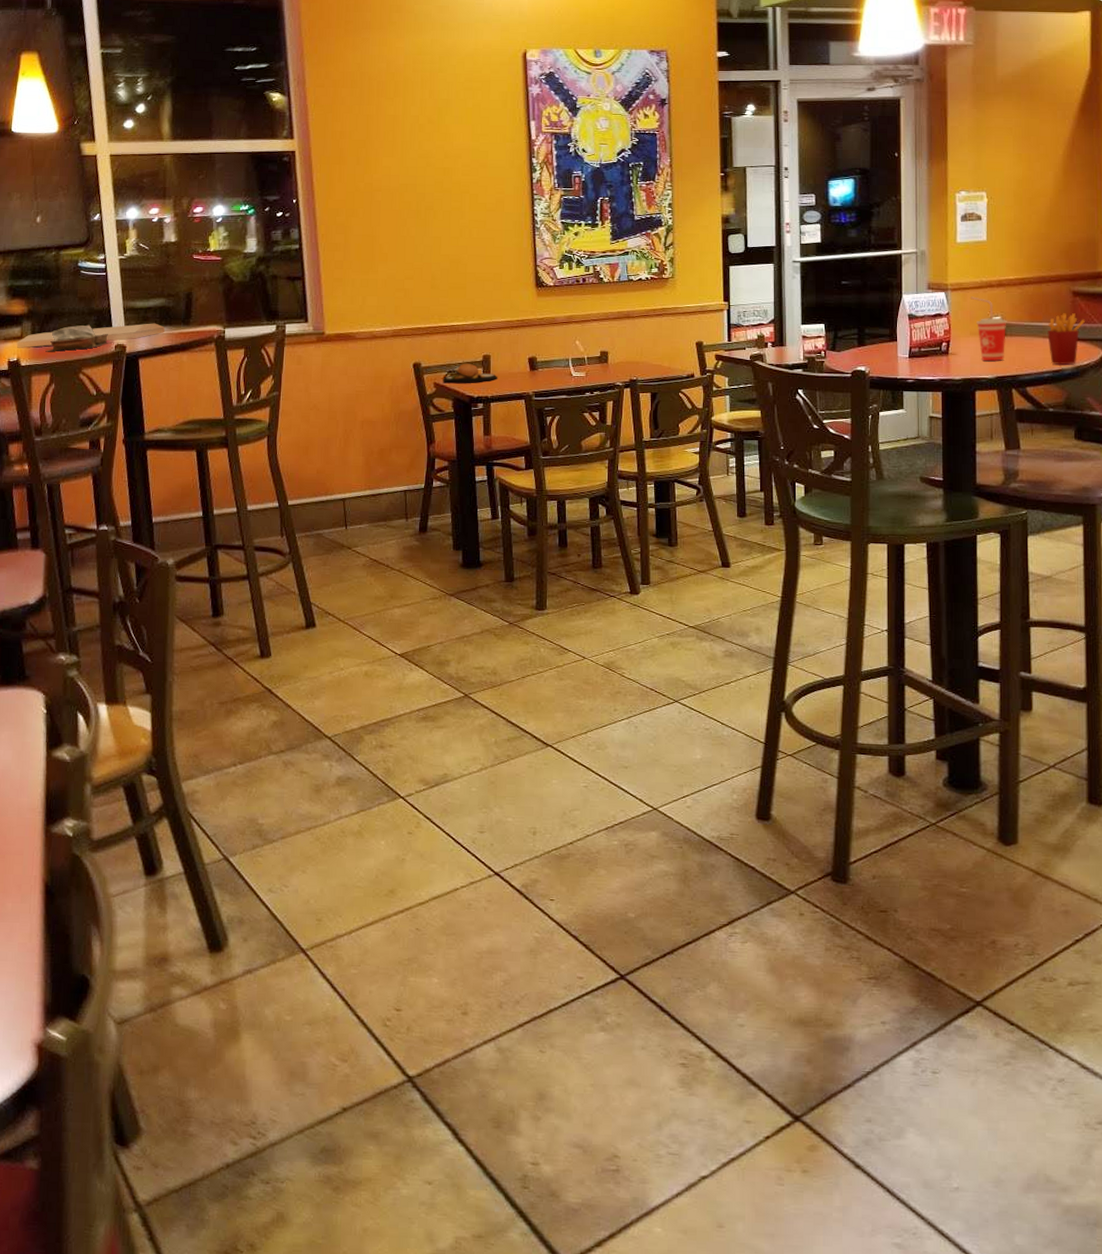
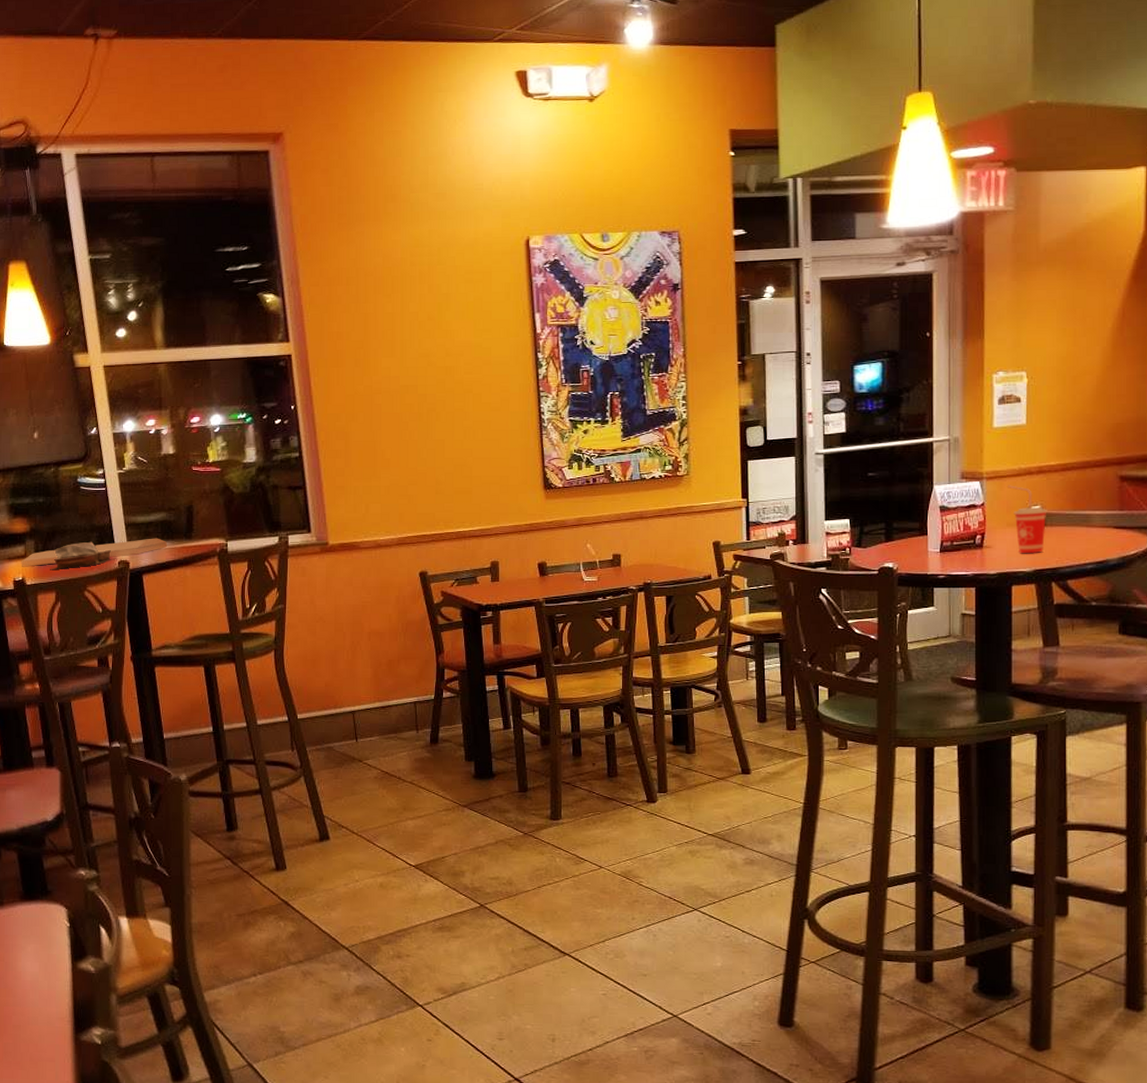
burger: present [442,363,497,384] -> none [450,570,506,592]
french fries: present [1047,313,1085,365] -> none [1091,500,1133,555]

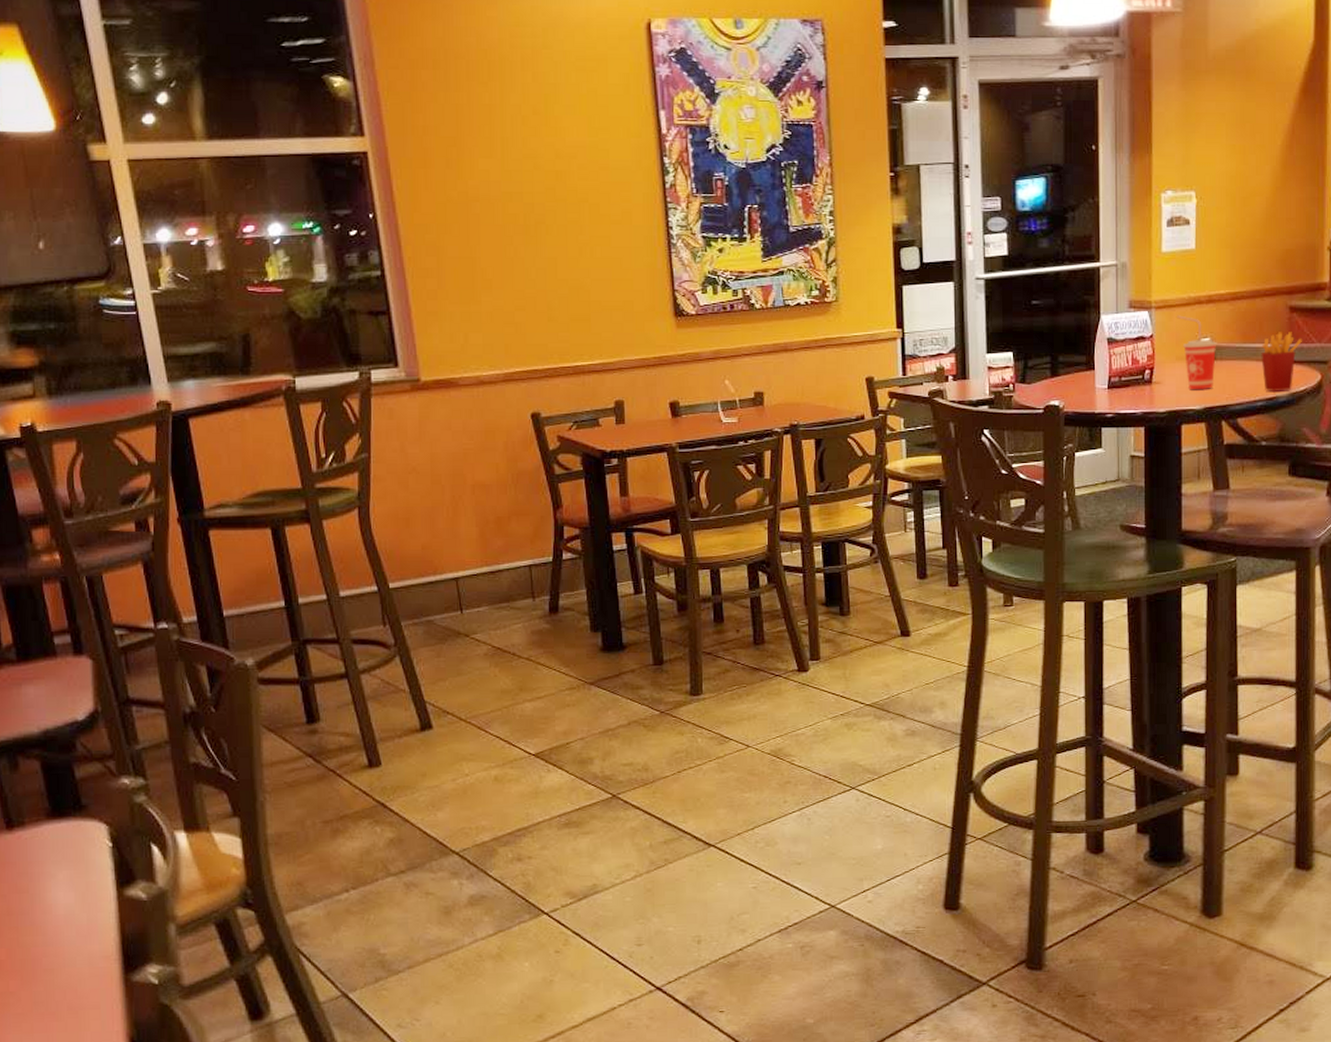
desk pad: present [21,538,168,567] -> none [28,373,220,410]
food container: present [50,541,116,570] -> none [67,378,154,414]
french fries: none [1091,500,1133,555] -> present [1261,332,1302,391]

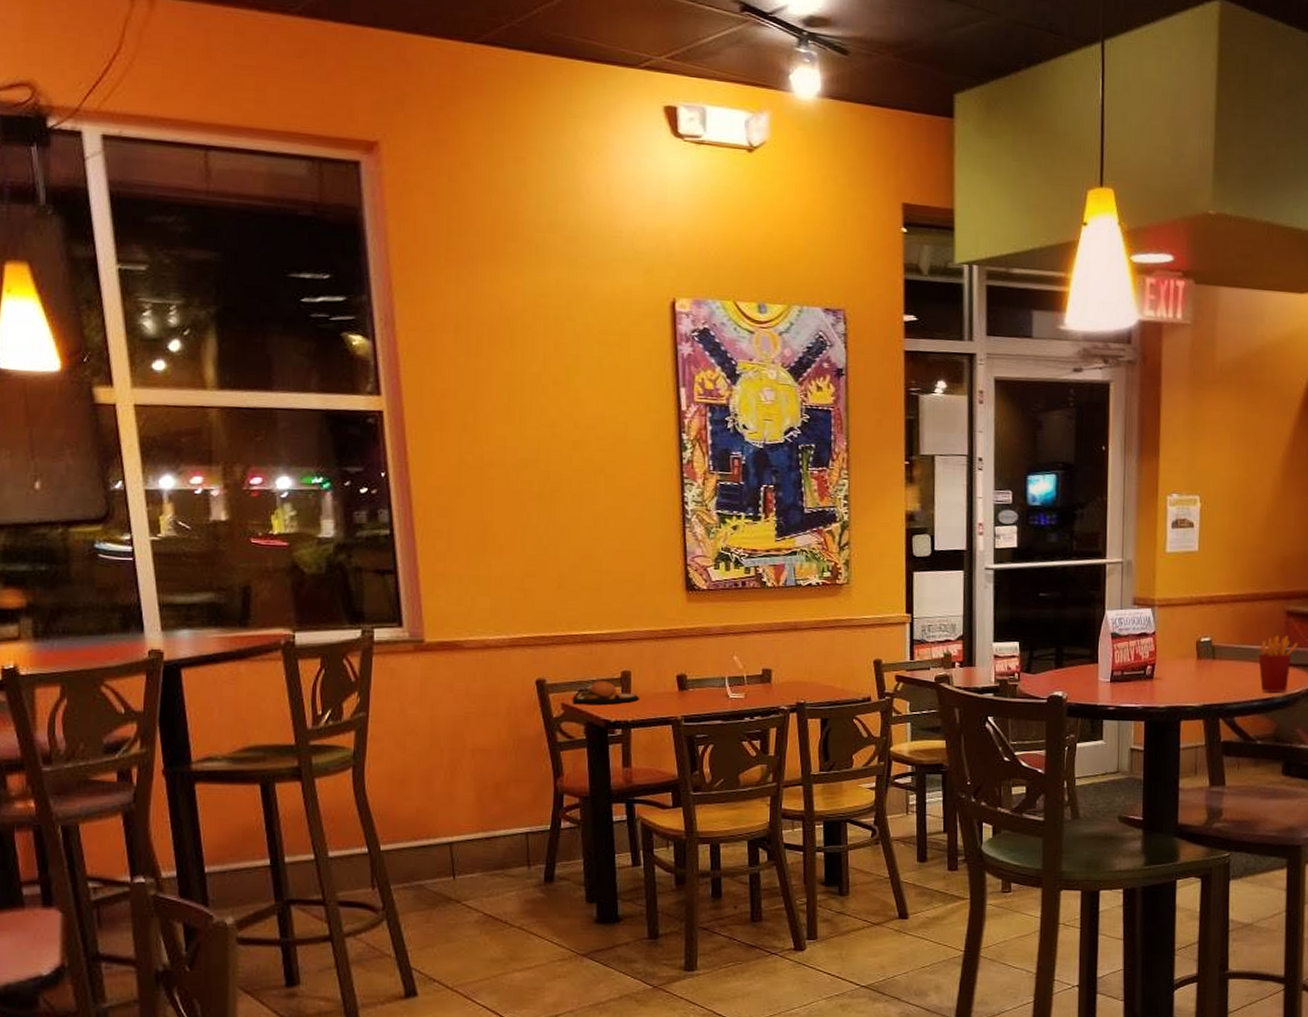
burger: none [567,411,633,436] -> present [572,680,639,705]
beverage cup: present [1177,315,1217,389] -> none [1179,614,1217,687]

